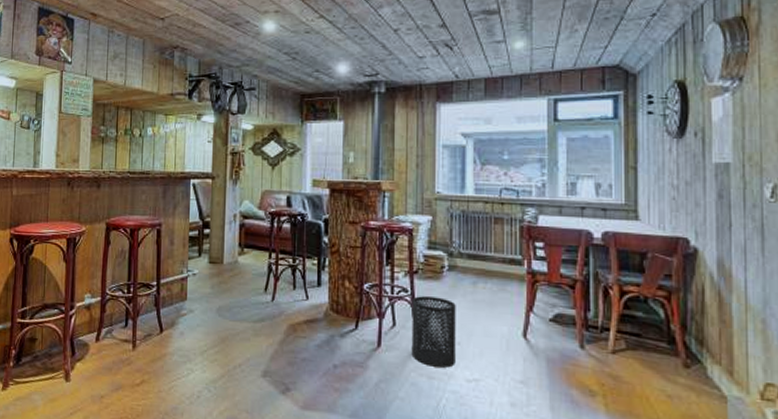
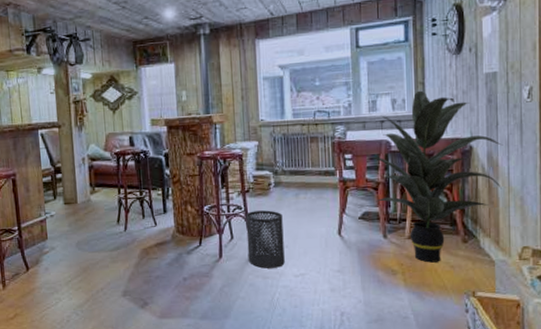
indoor plant: none [564,176,739,388] -> present [368,90,504,263]

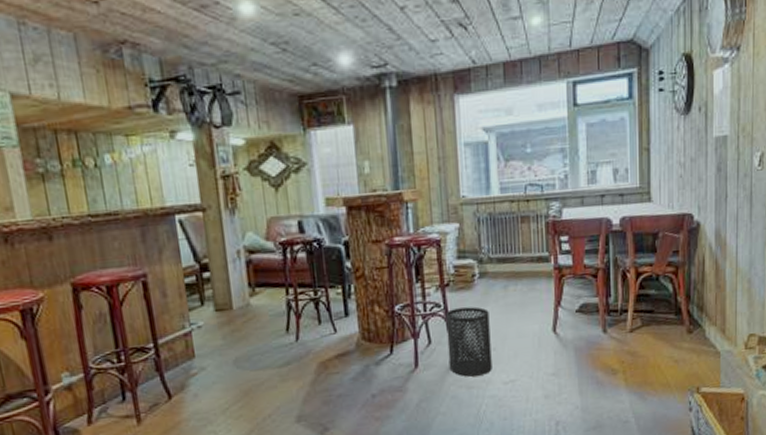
indoor plant: present [368,90,504,263] -> none [586,158,732,358]

